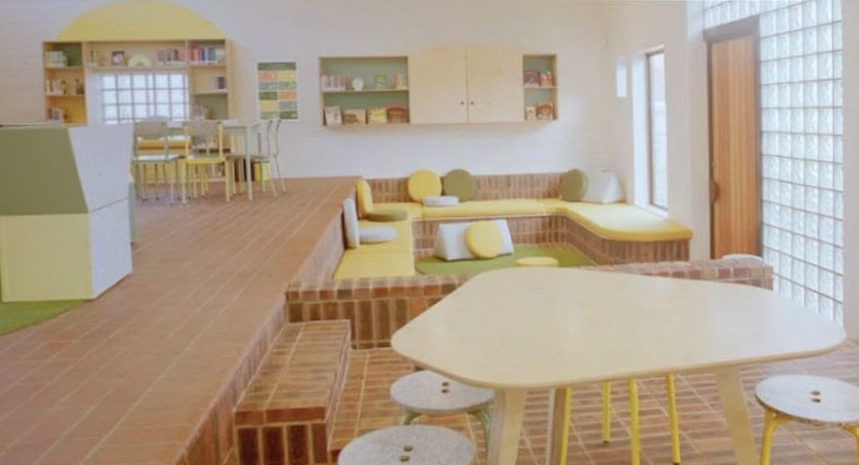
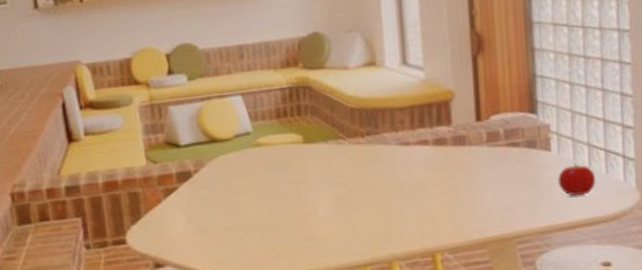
fruit: none [778,302,810,331] -> present [558,163,596,196]

